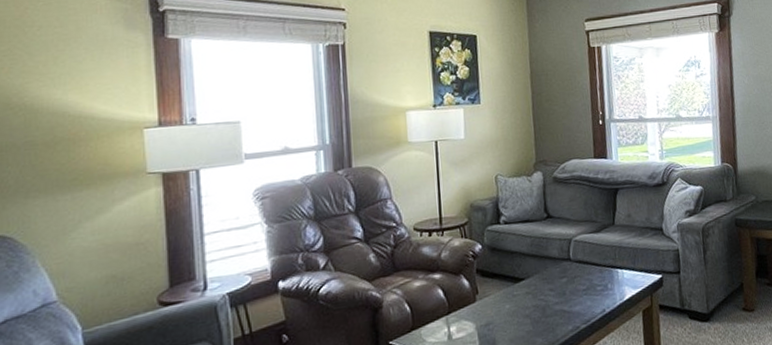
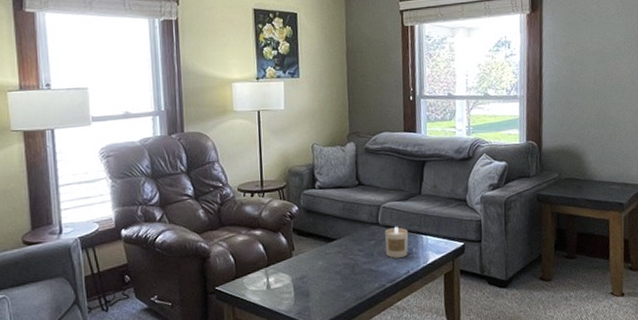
candle: none [577,260,604,297] -> present [384,226,409,258]

